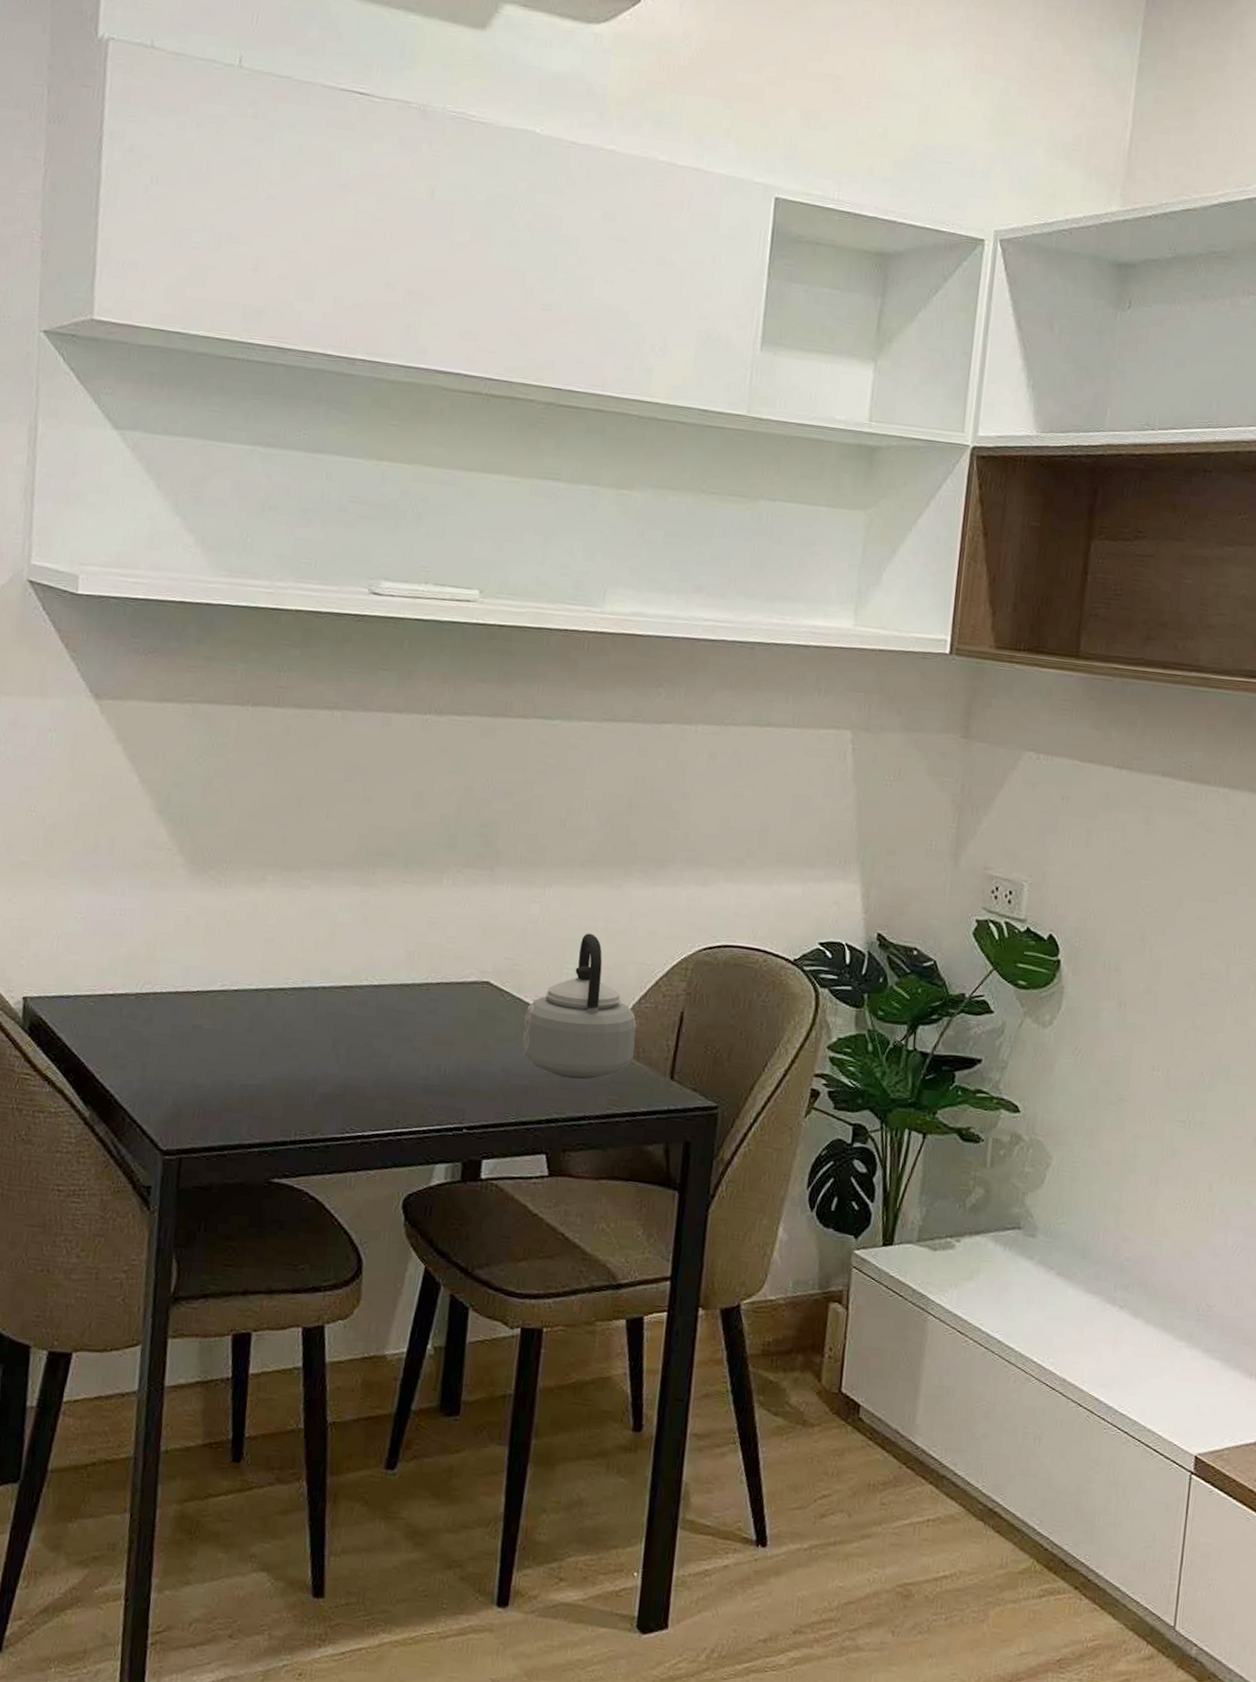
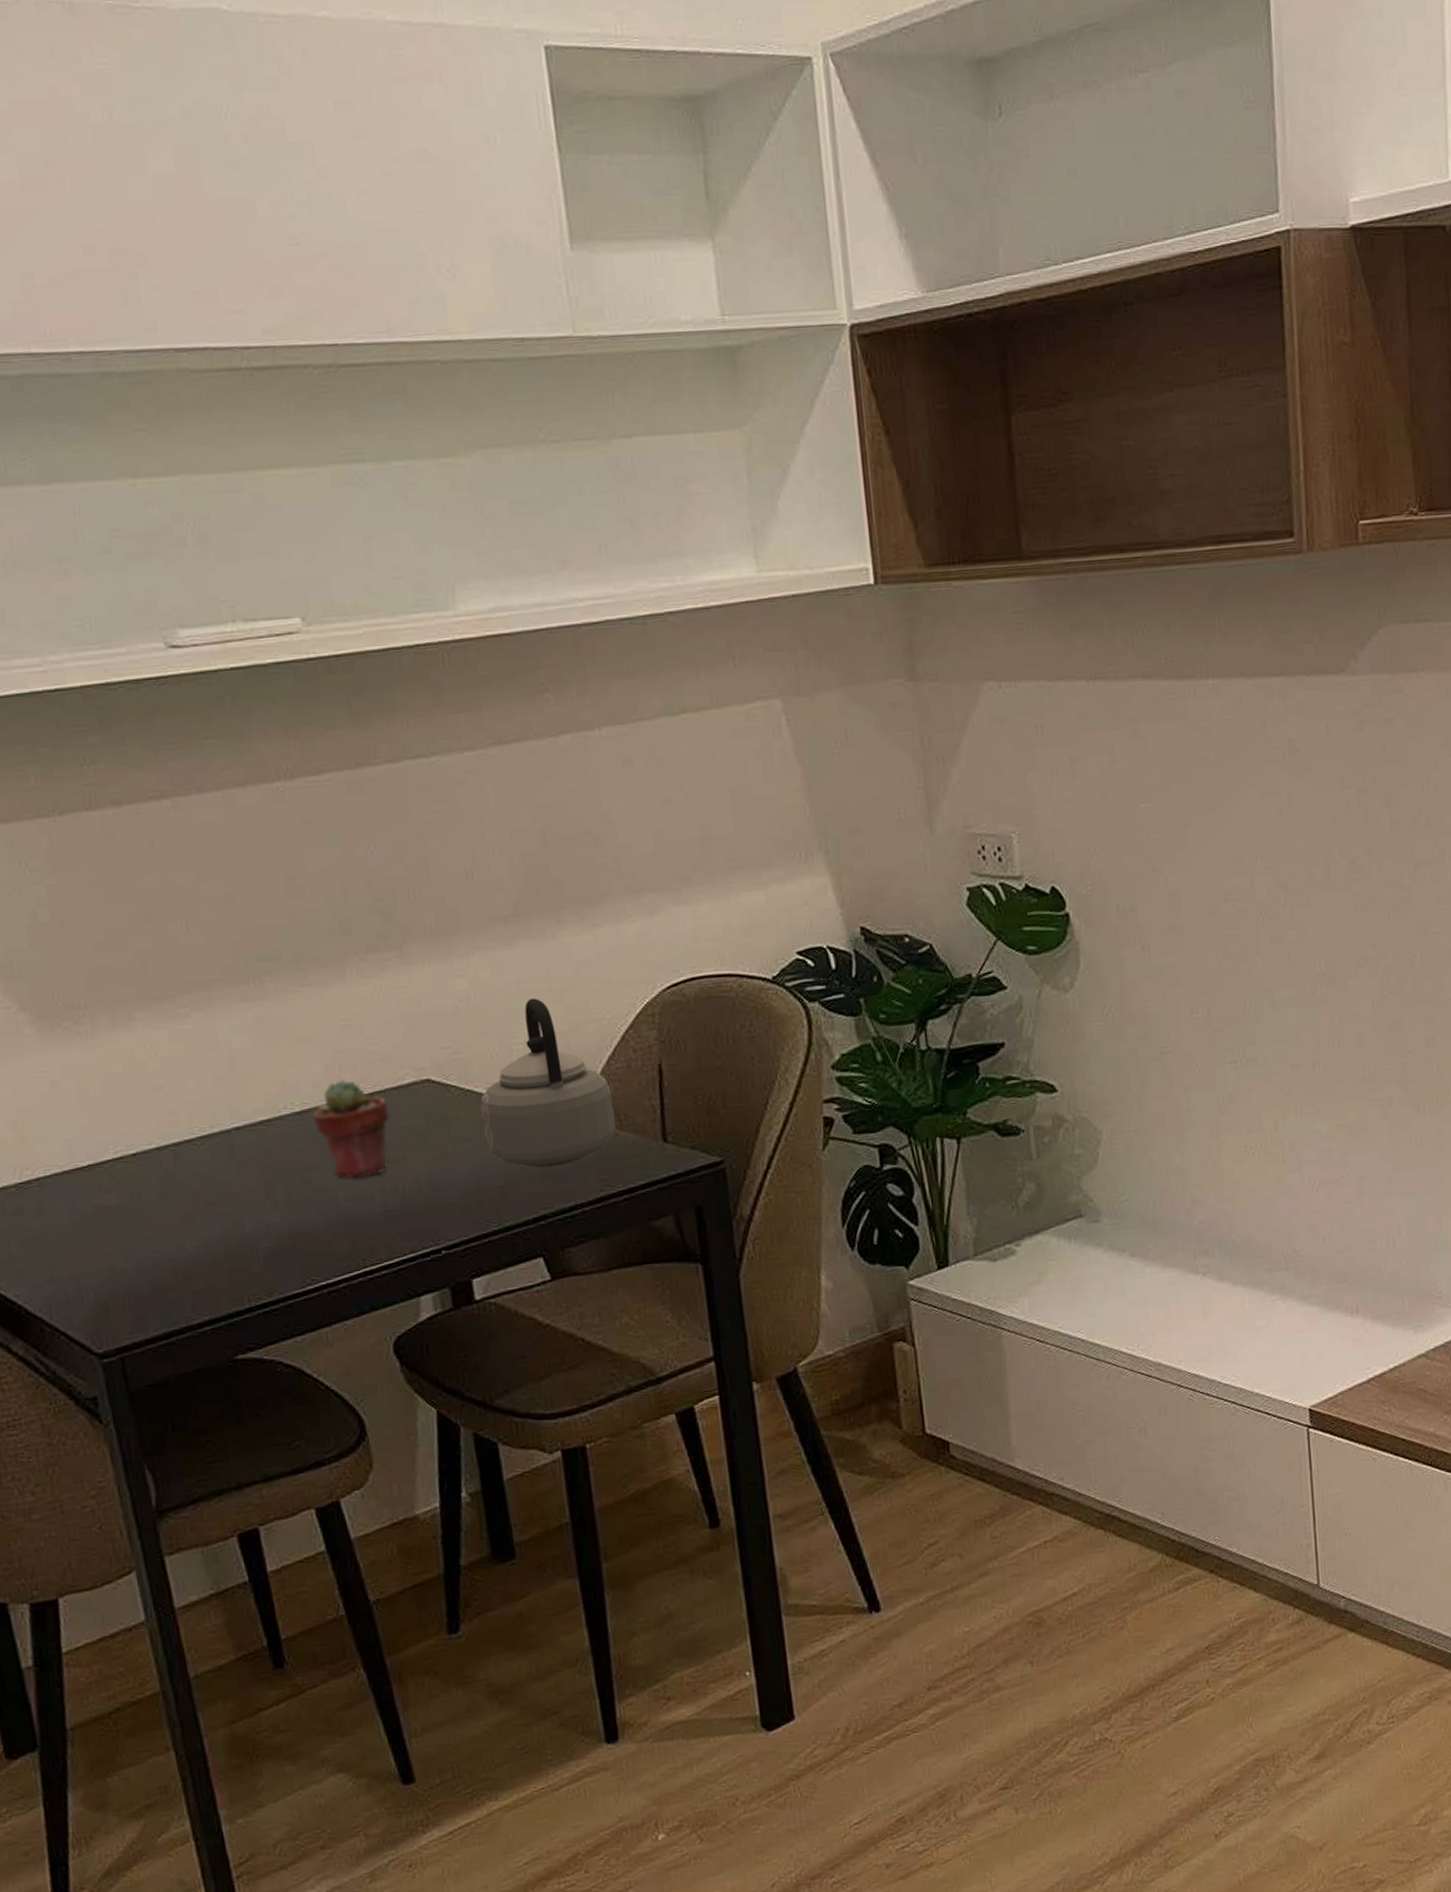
potted succulent: none [386,966,450,1053] -> present [312,1079,390,1179]

